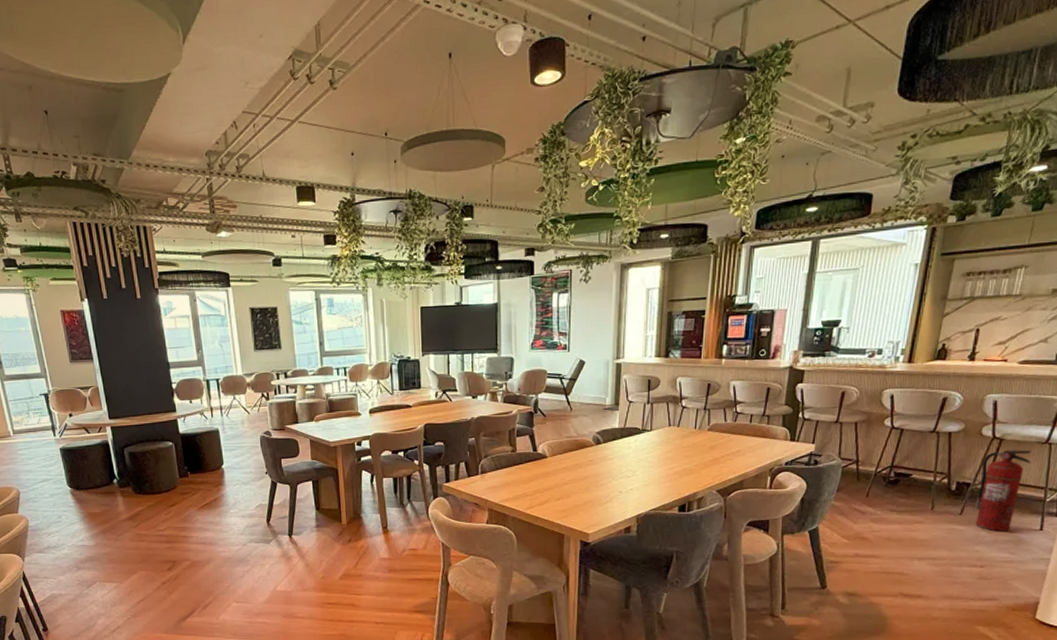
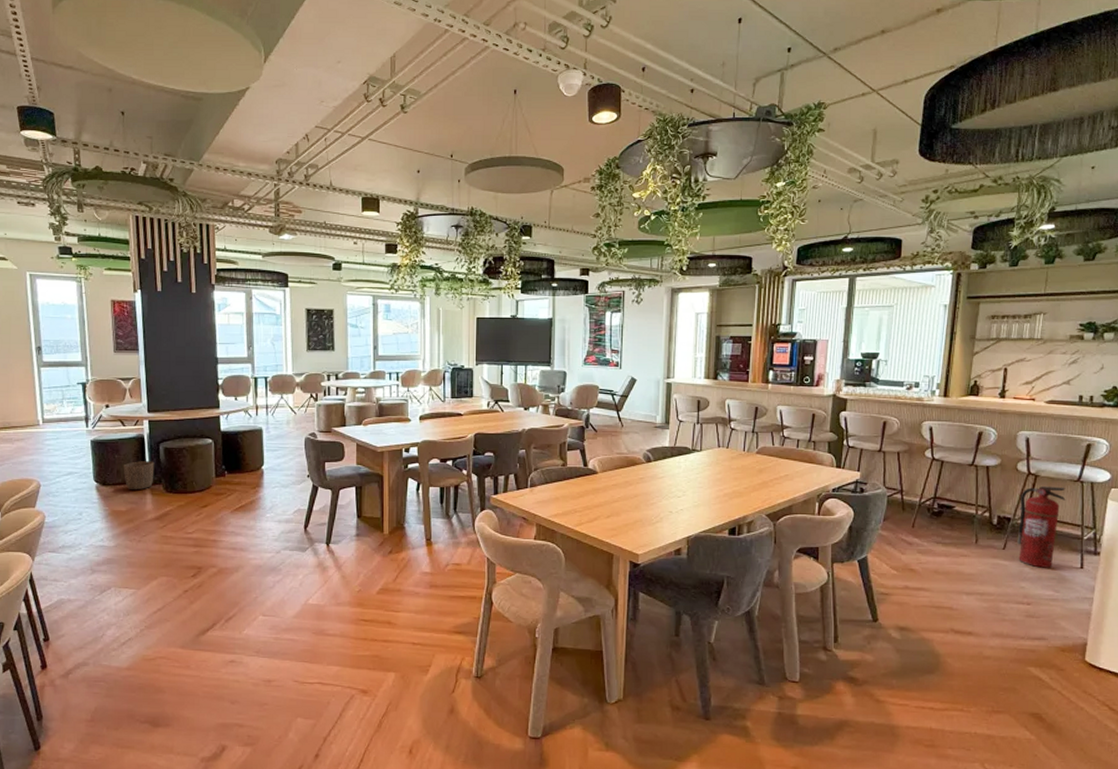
waste basket: none [92,465,123,494] -> present [123,461,155,491]

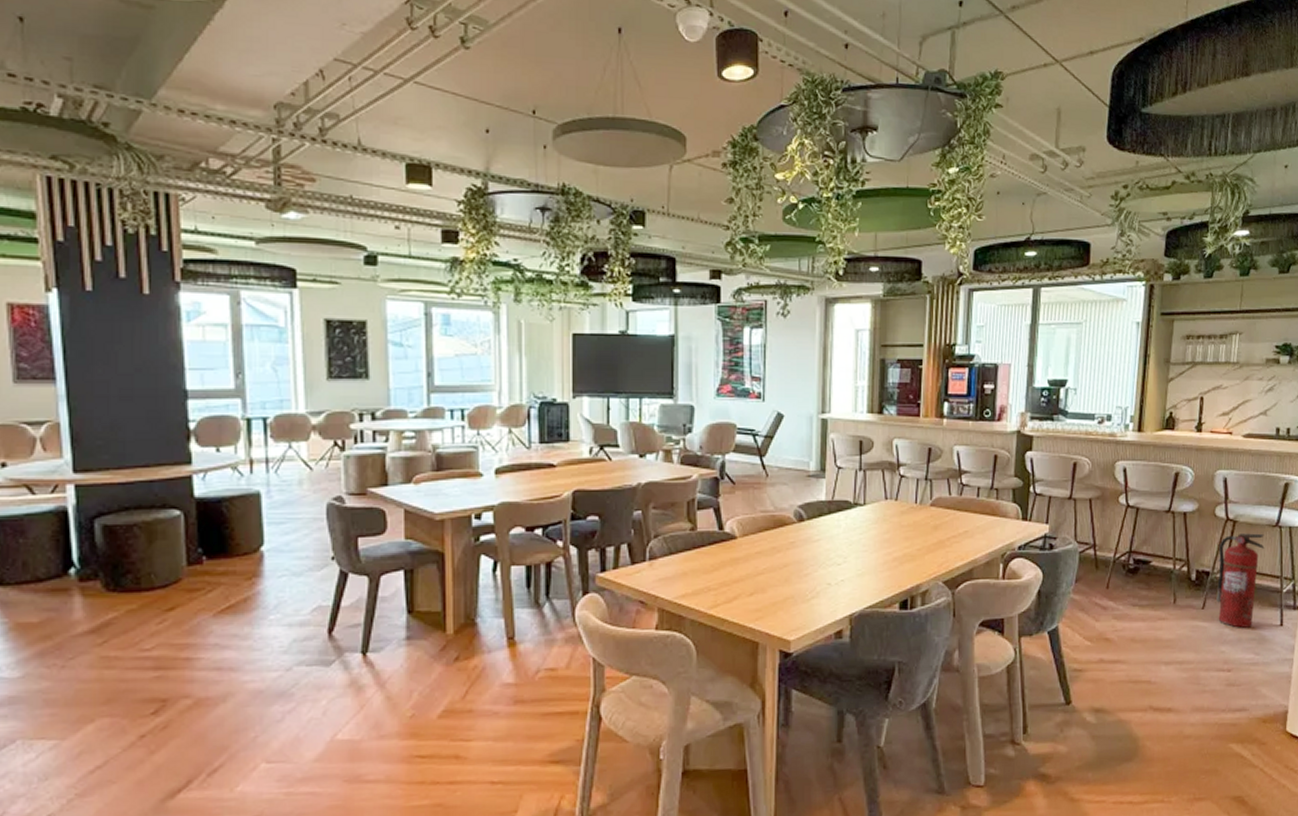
waste basket: present [123,461,155,491] -> none [32,546,86,591]

